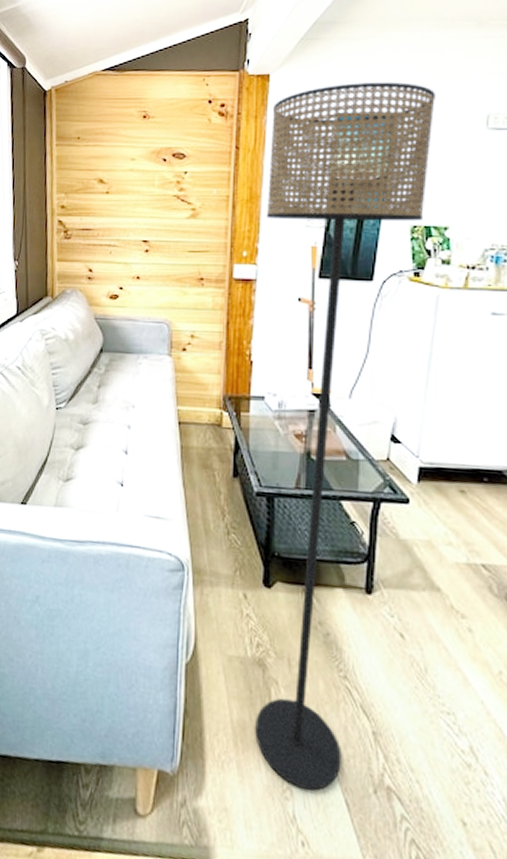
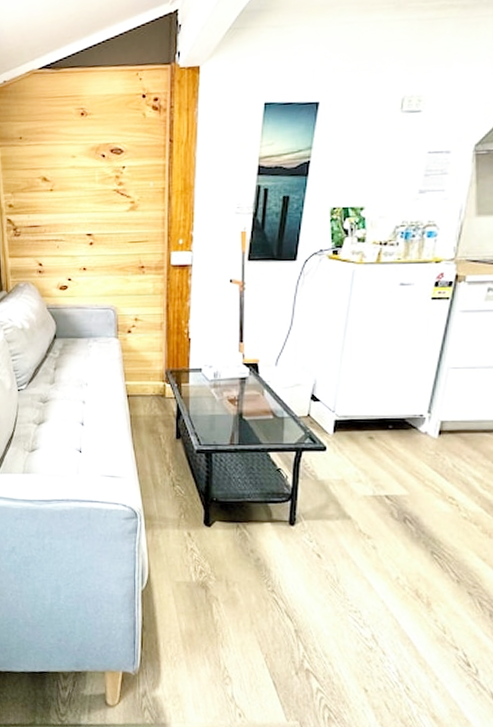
floor lamp: present [255,81,435,791] -> none [199,69,355,677]

